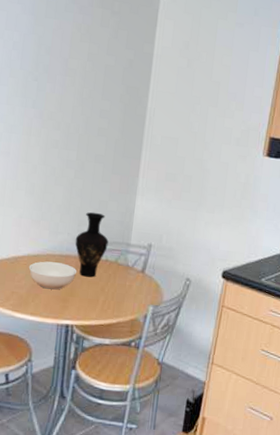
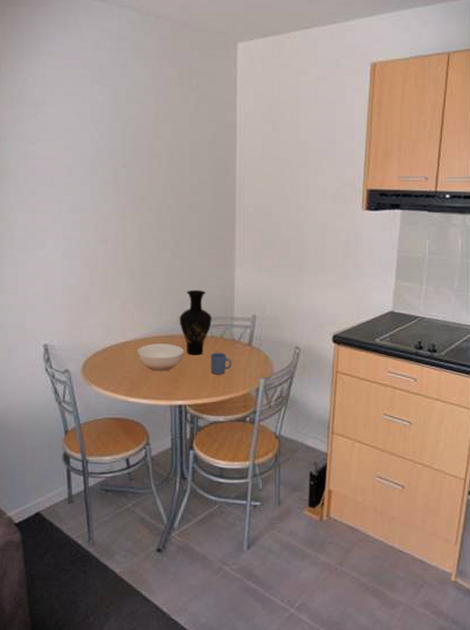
mug: none [101,276,124,299] -> present [211,352,232,375]

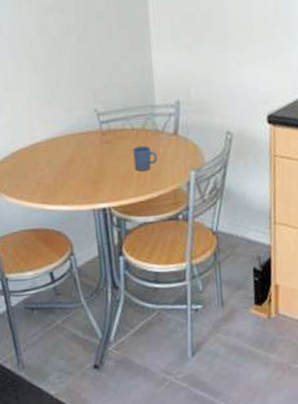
bowl: present [137,344,184,371] -> none [49,141,103,173]
vase: present [179,289,212,355] -> none [93,77,131,152]

